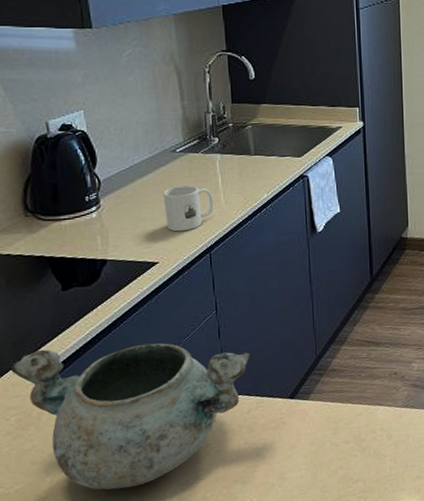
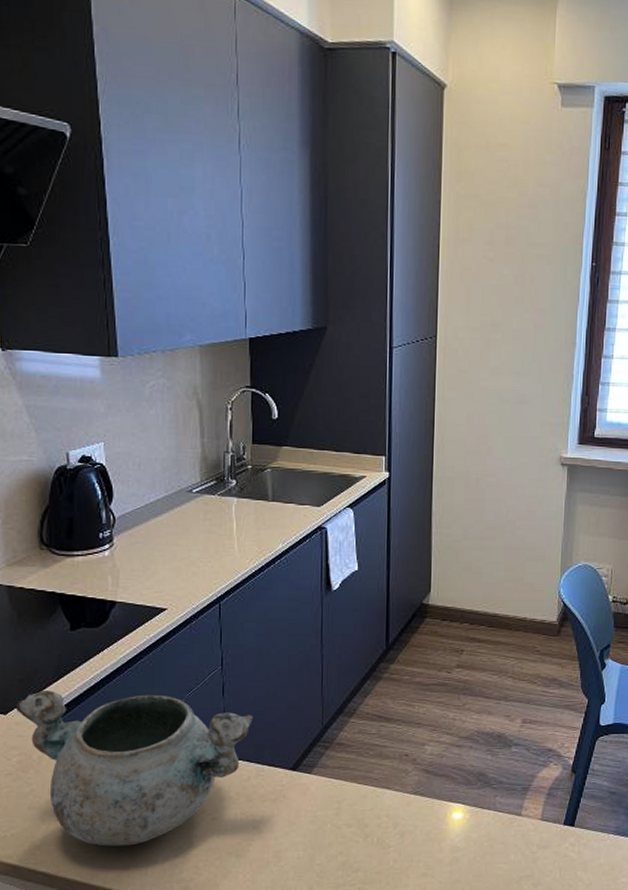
mug: present [162,185,214,232] -> none [176,529,227,578]

